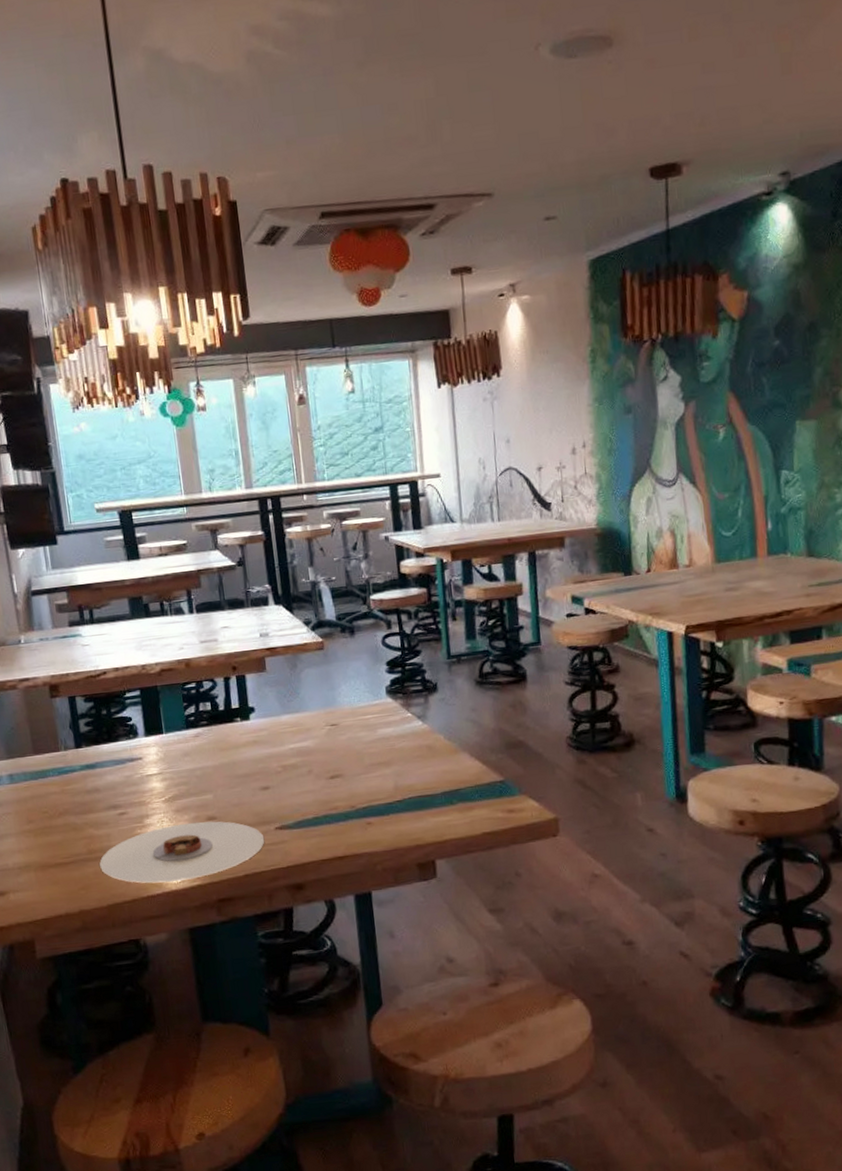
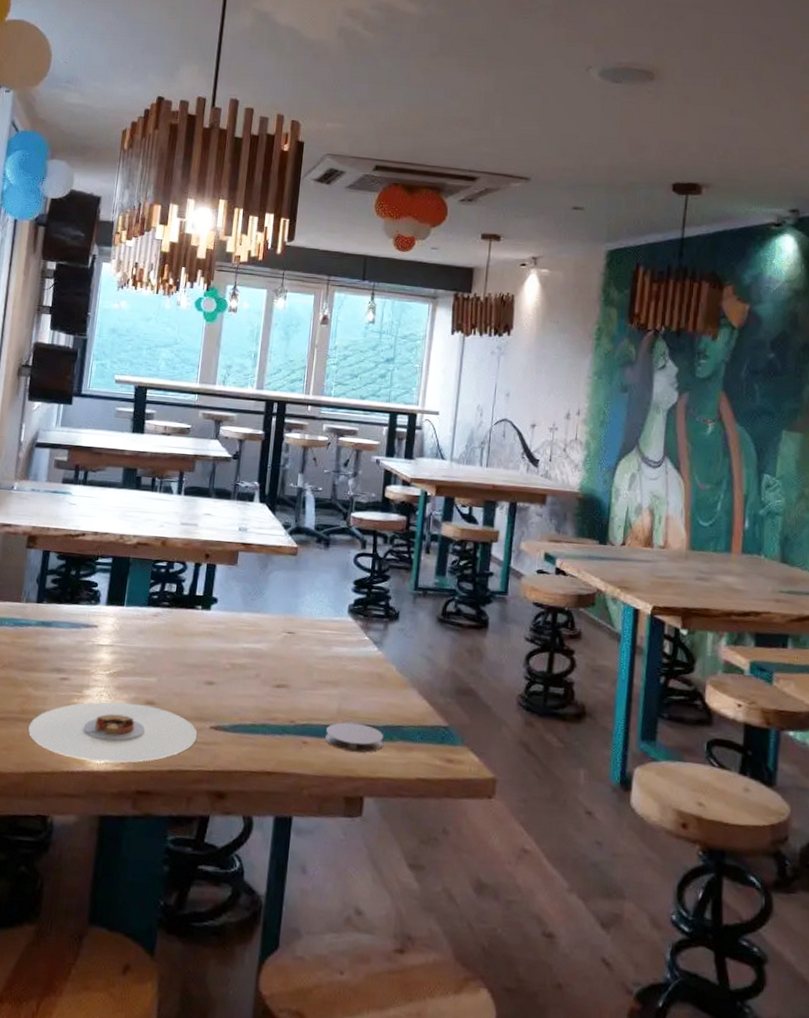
coaster: none [387,795,445,823] -> present [324,722,384,753]

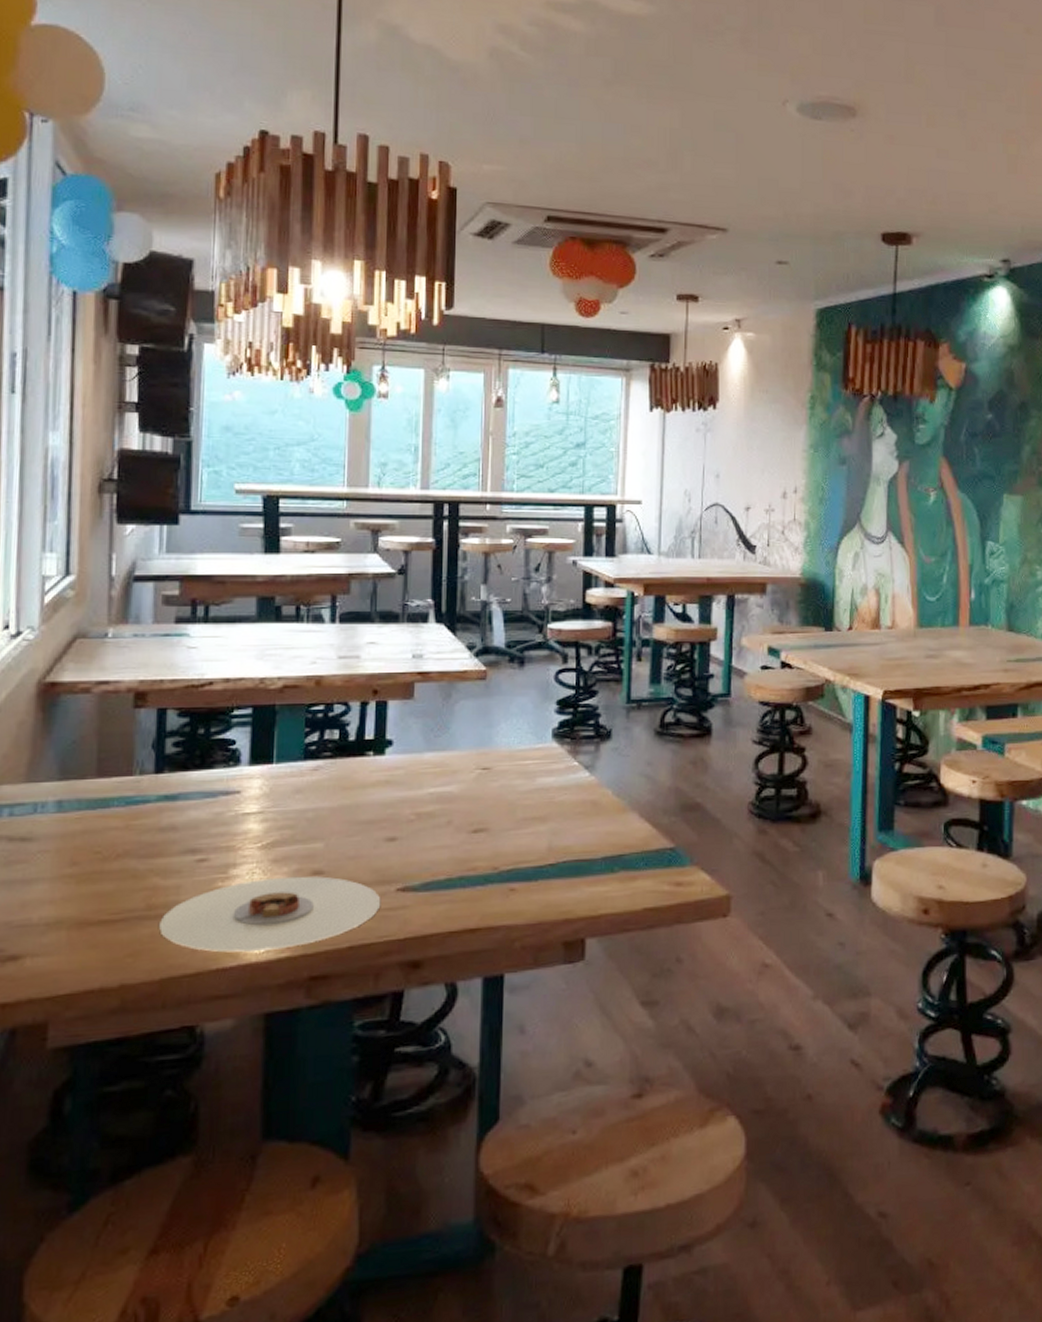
coaster: present [324,722,384,753] -> none [535,858,604,891]

